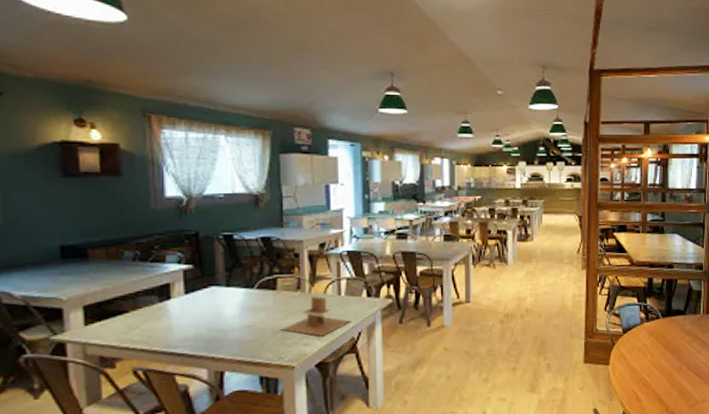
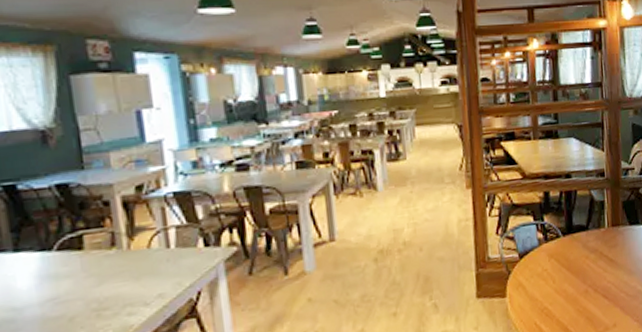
napkin holder: present [281,296,351,336] -> none [94,252,187,302]

